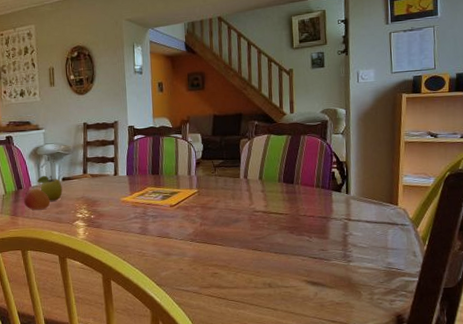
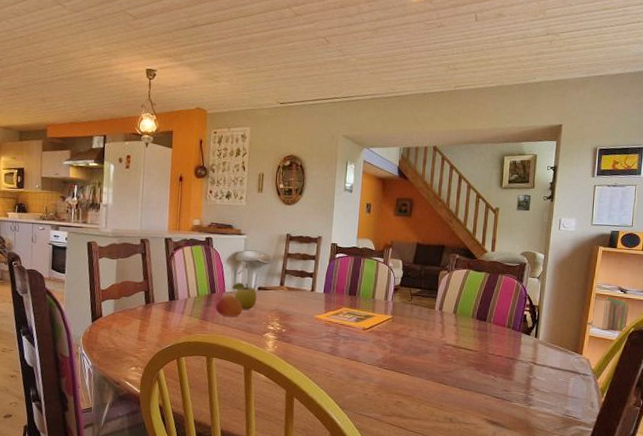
books: none [398,144,442,178] -> present [586,297,629,331]

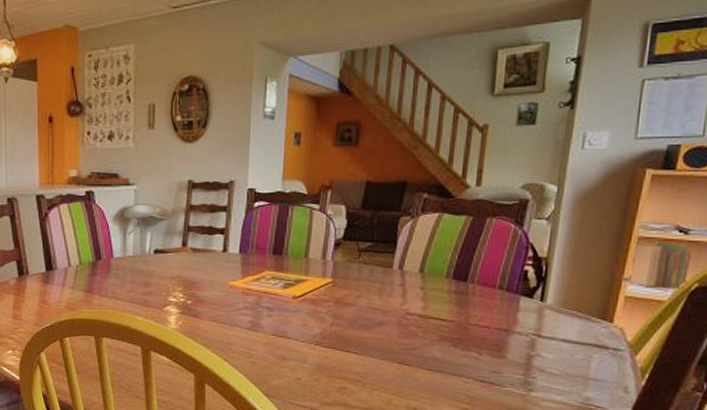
fruit: present [215,294,242,317] -> none [102,260,135,287]
fruit: present [231,282,257,310] -> none [121,244,153,278]

